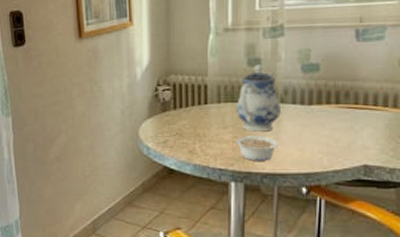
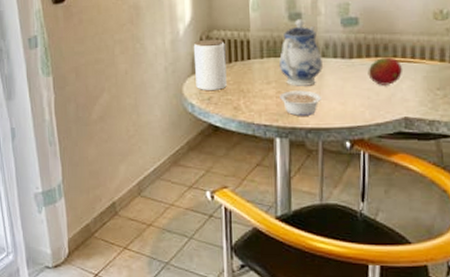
jar: none [150,83,183,134] -> present [193,39,227,90]
fruit: none [327,104,363,132] -> present [368,57,402,85]

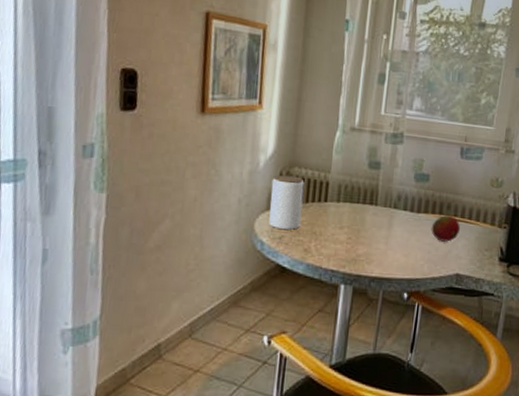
teapot: present [279,19,322,86] -> none [354,168,394,235]
legume: present [280,90,322,116] -> none [350,238,389,265]

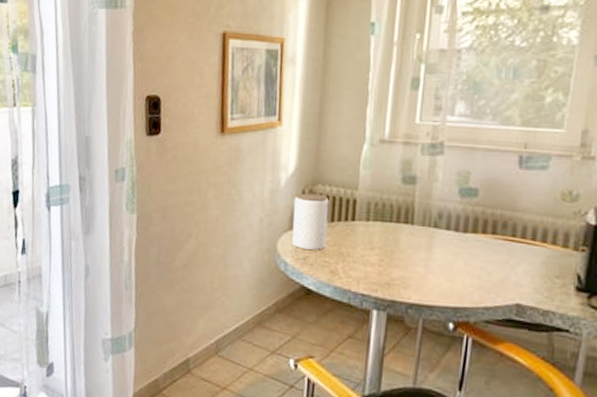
fruit: present [431,215,460,242] -> none [482,235,520,267]

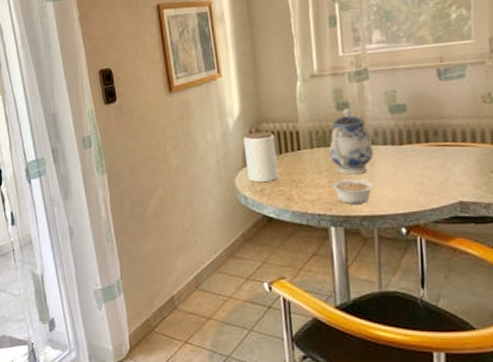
legume: none [382,260,429,290] -> present [332,178,375,204]
teapot: none [386,183,434,257] -> present [329,108,373,175]

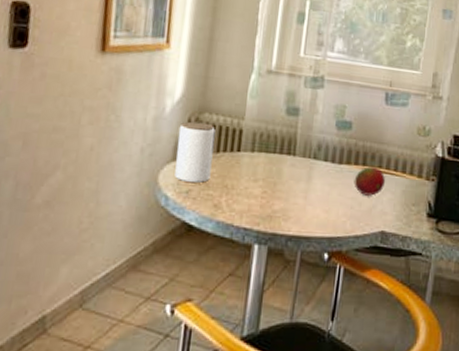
teapot: present [329,108,373,175] -> none [269,114,313,189]
legume: present [332,178,375,204] -> none [265,191,308,222]
fruit: none [419,142,454,170] -> present [354,167,385,196]

